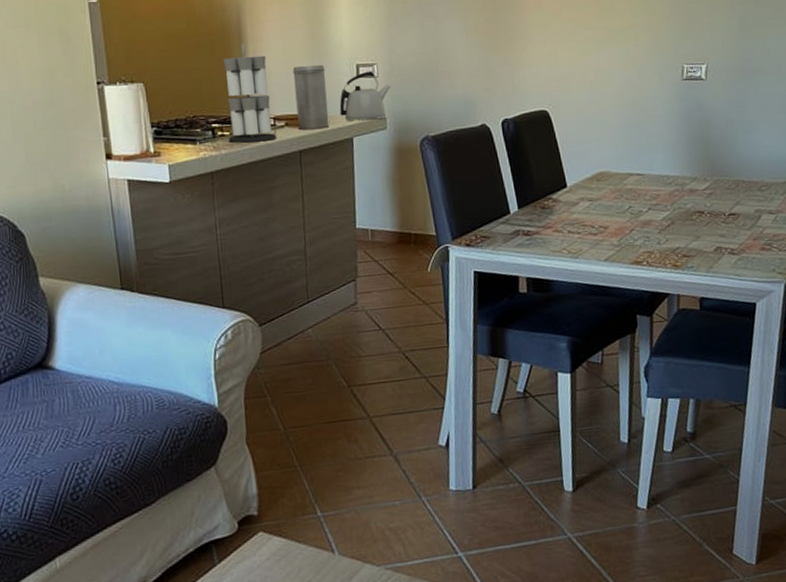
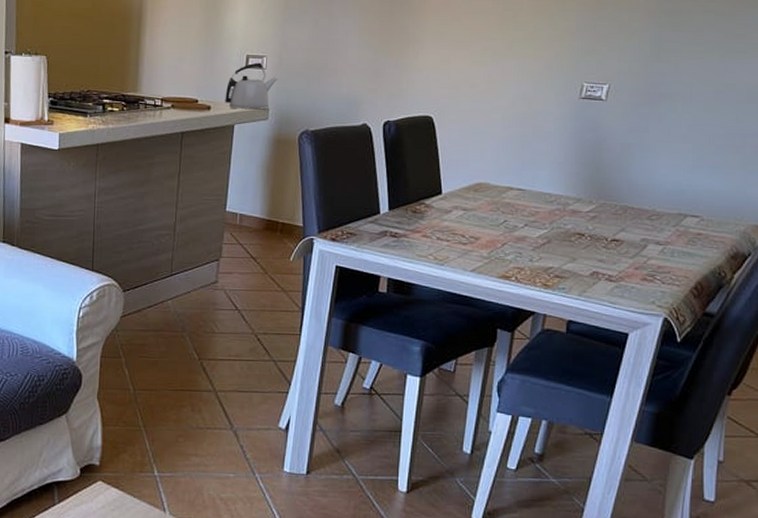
spice rack: present [223,44,277,144] -> none [117,27,162,120]
canister: present [293,65,330,131] -> none [182,53,216,114]

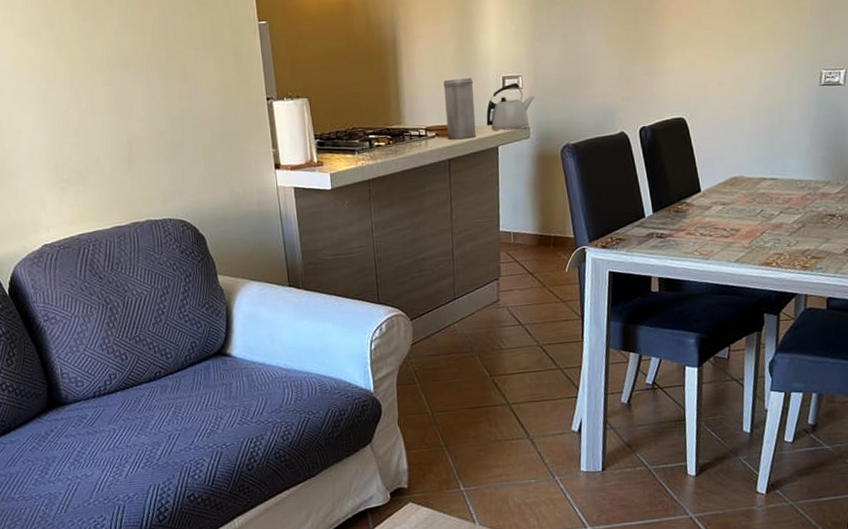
canister: none [182,53,216,114] -> present [443,78,477,141]

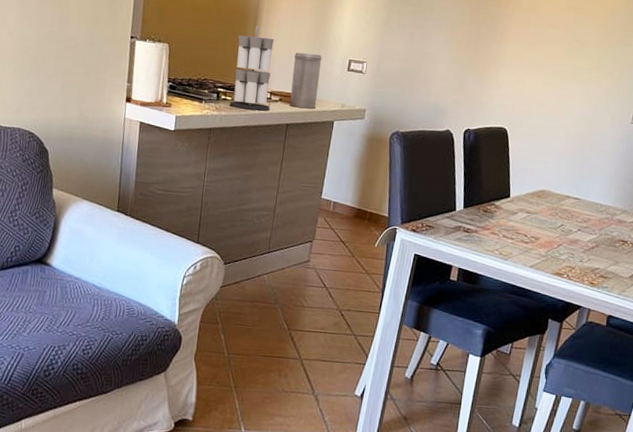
spice rack: none [379,59,428,153] -> present [229,25,274,111]
kettle: present [486,82,535,132] -> none [327,67,375,110]

